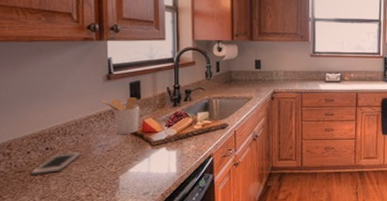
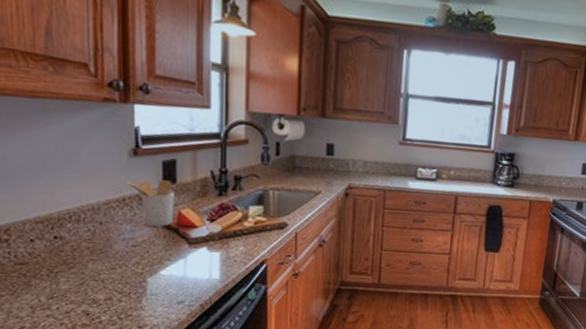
cell phone: present [29,151,82,175] -> none [33,243,100,270]

